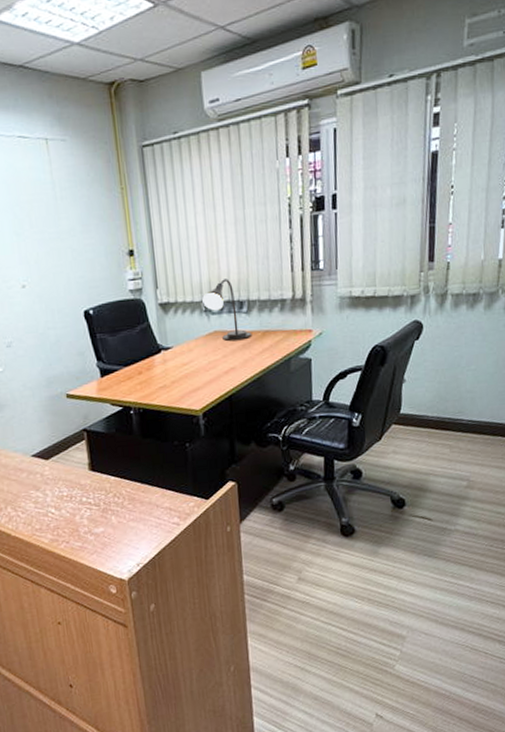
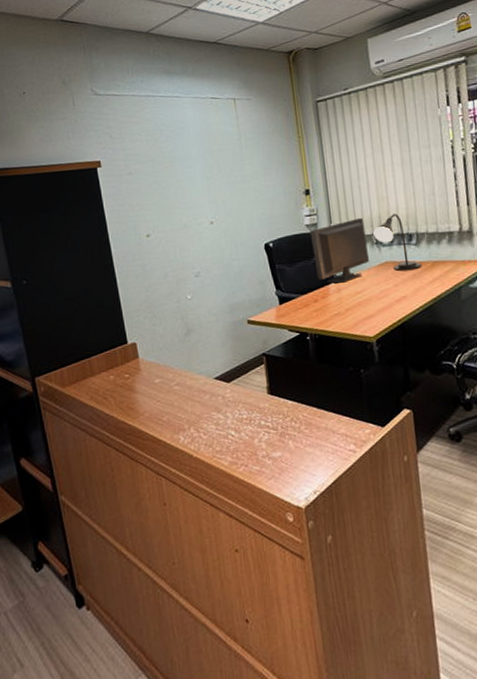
computer monitor: none [134,282,197,355] -> present [310,217,369,284]

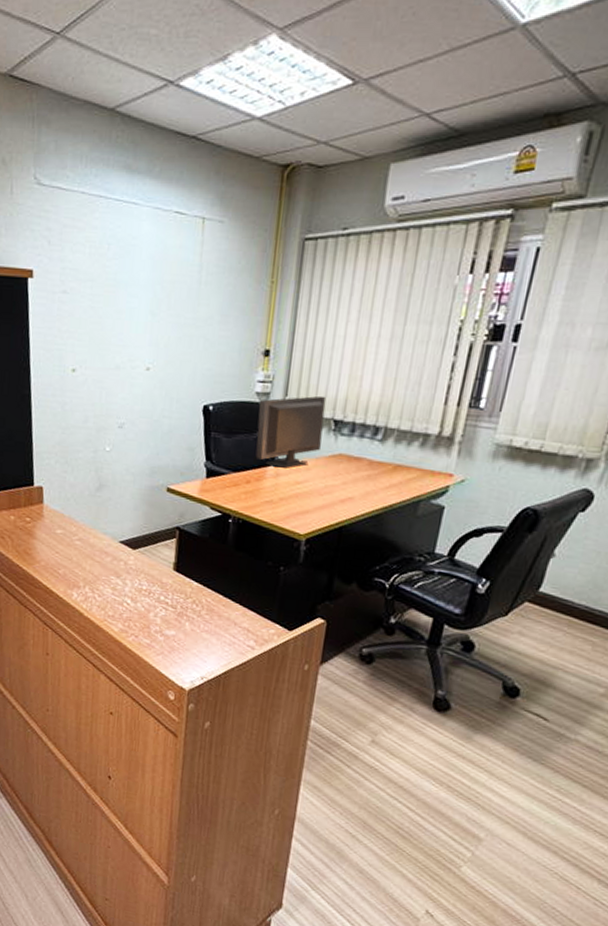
desk lamp: present [373,213,422,272] -> none [333,399,382,471]

